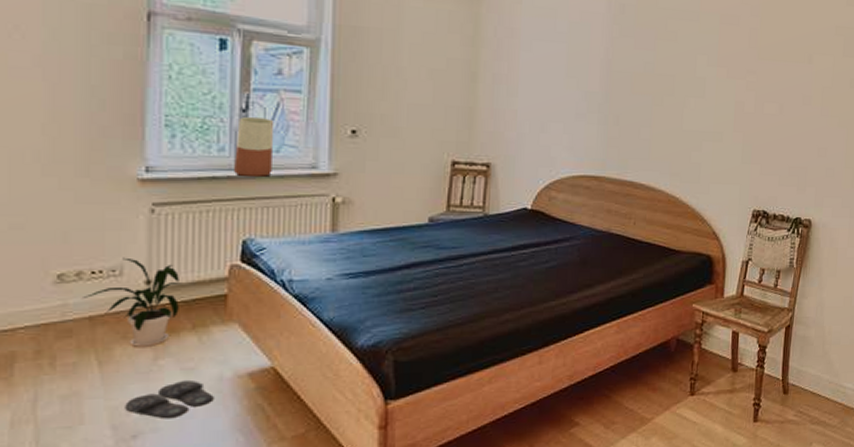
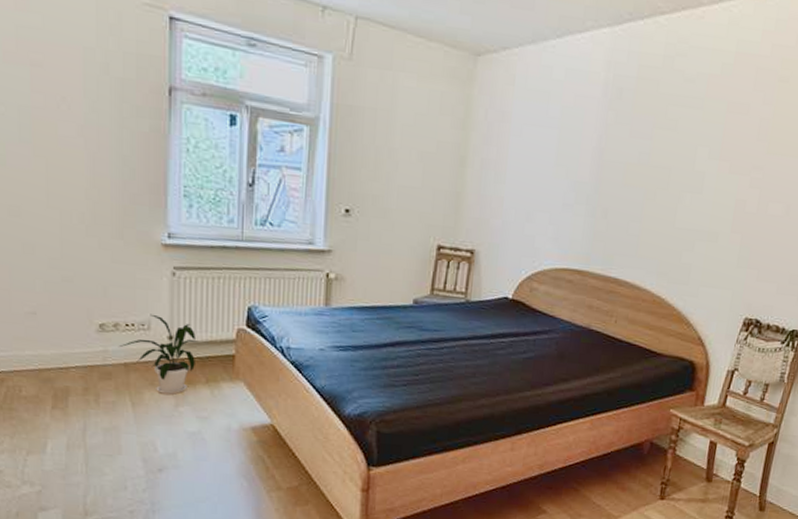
slippers: present [125,379,214,419] -> none [153,427,223,459]
vase: present [234,117,273,178] -> none [242,191,276,250]

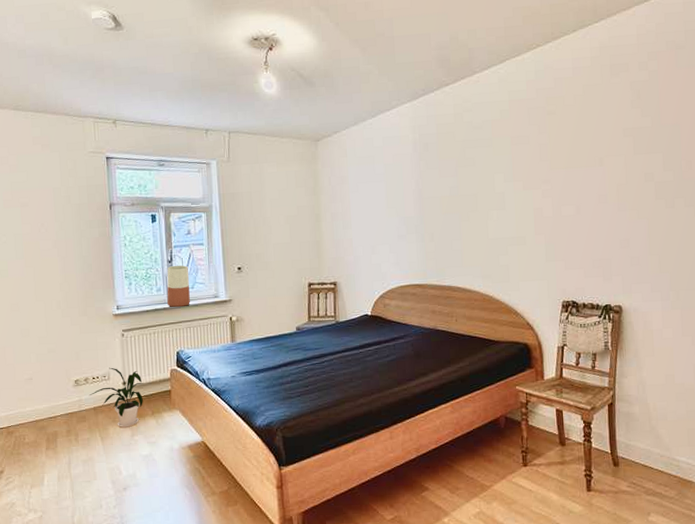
vase: none [242,191,276,250] -> present [167,265,190,308]

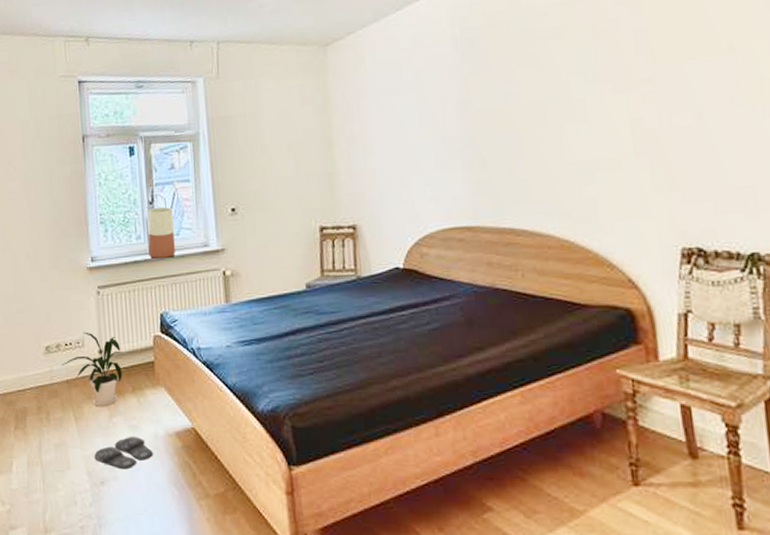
slippers: none [118,450,169,477] -> present [94,436,153,470]

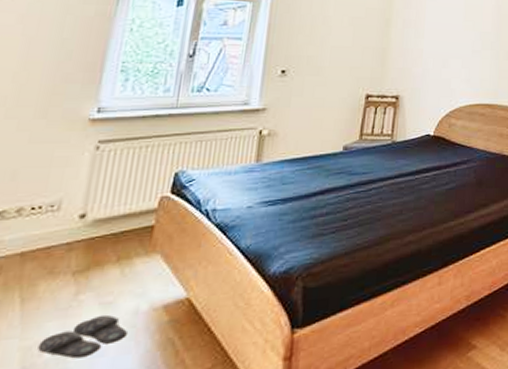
house plant: present [62,332,122,407] -> none [19,192,113,284]
vase: present [147,207,175,260] -> none [175,62,215,115]

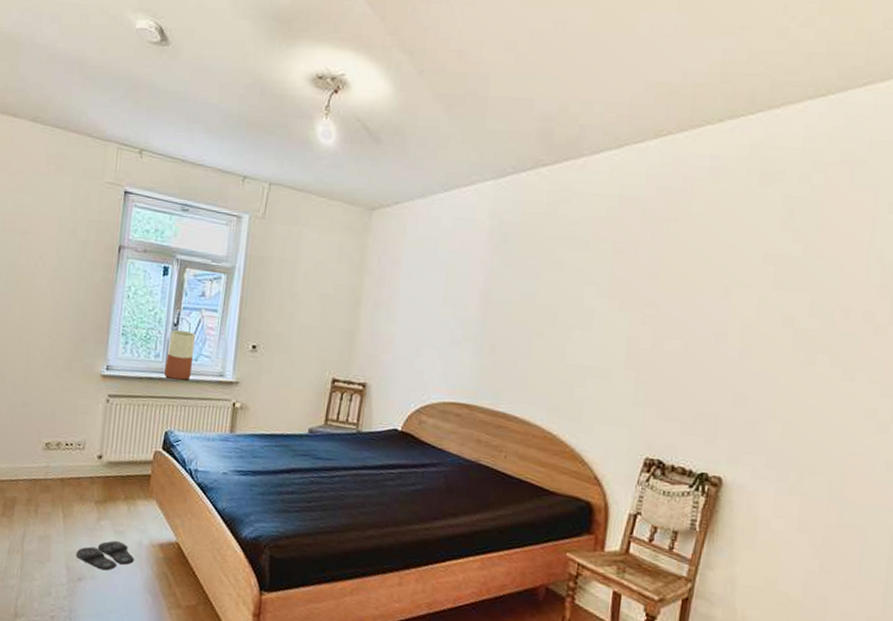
vase: none [175,62,215,115] -> present [164,330,195,381]

